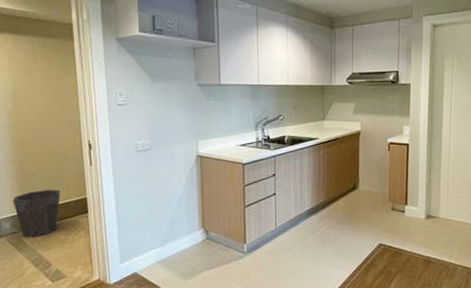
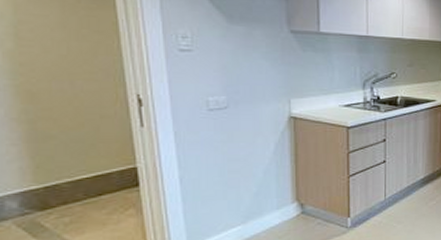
waste bin: present [13,190,61,237] -> none [21,157,97,219]

